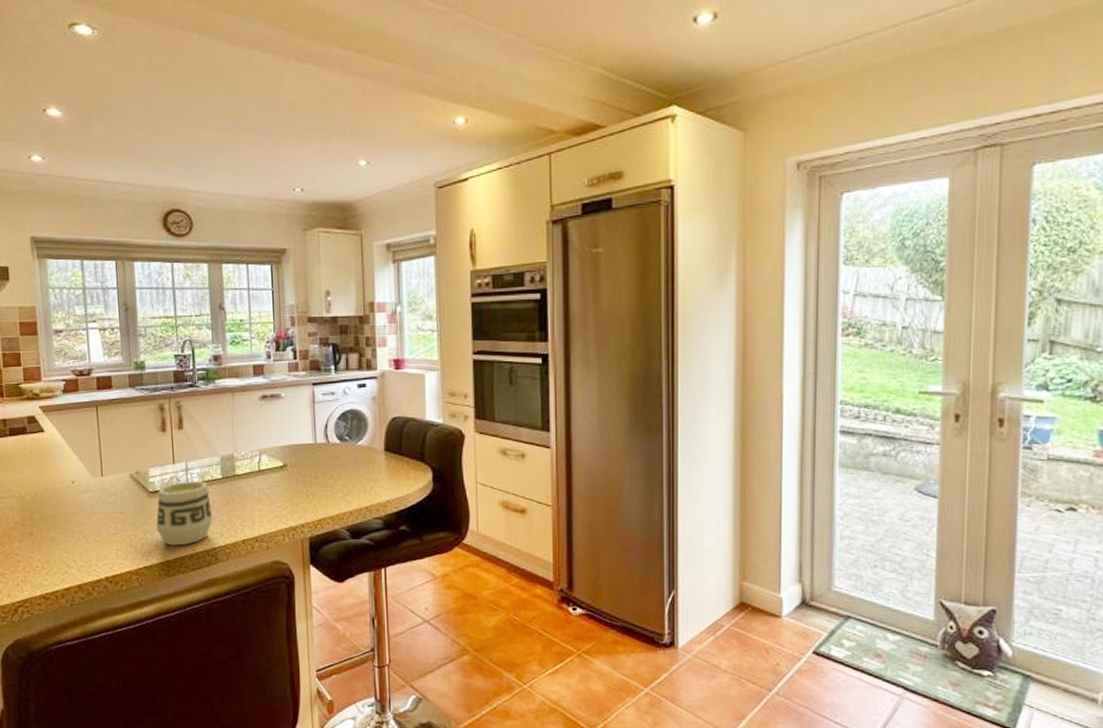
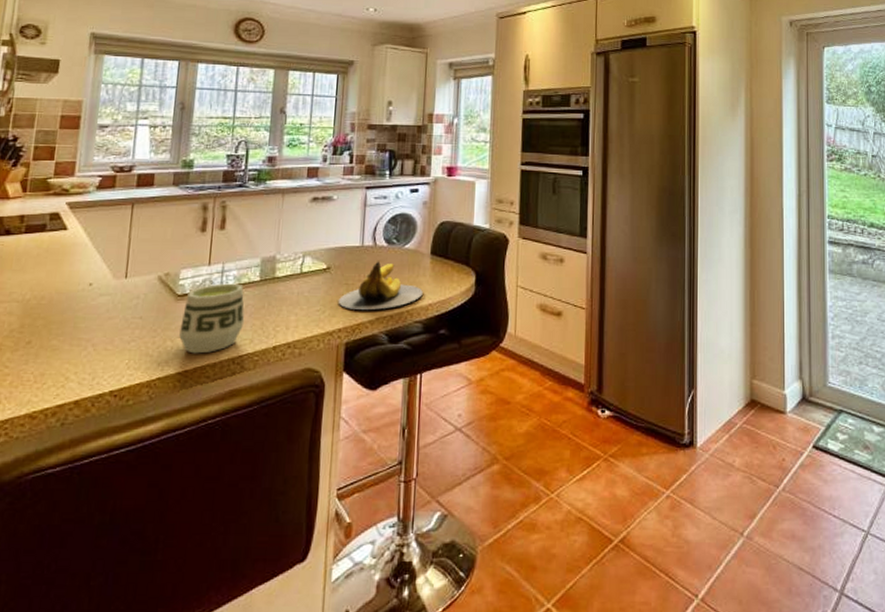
banana: none [297,458,380,506] -> present [338,261,423,310]

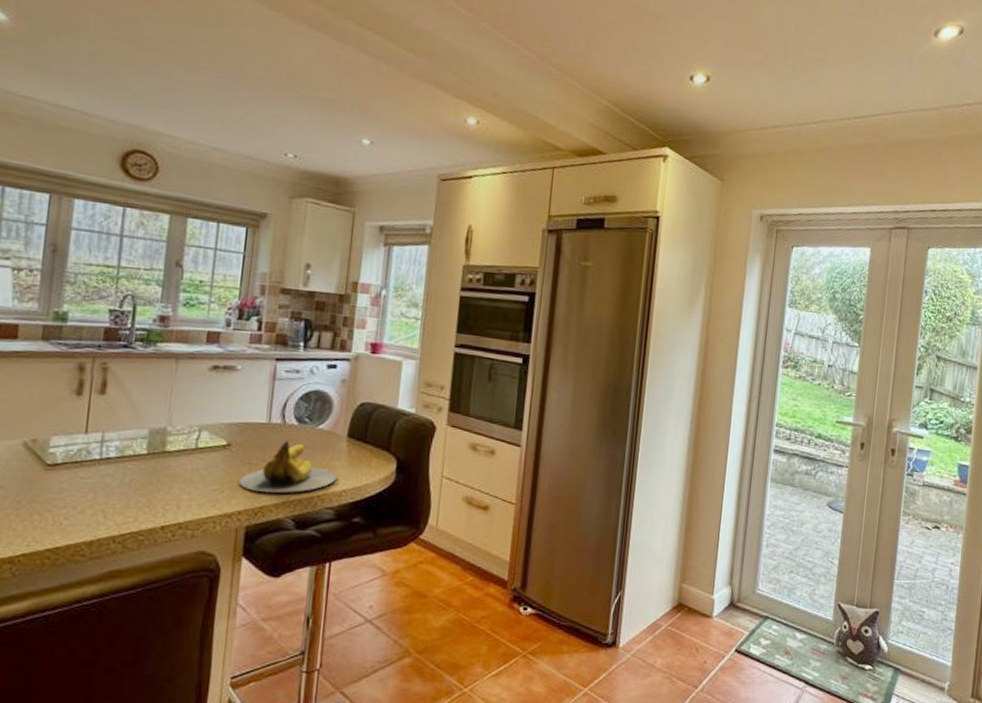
cup: present [179,283,245,354] -> none [49,454,128,530]

